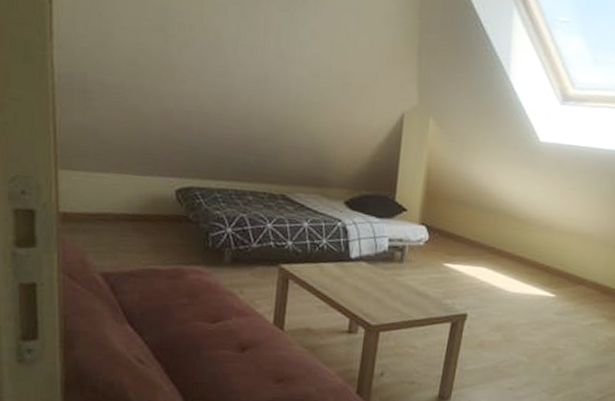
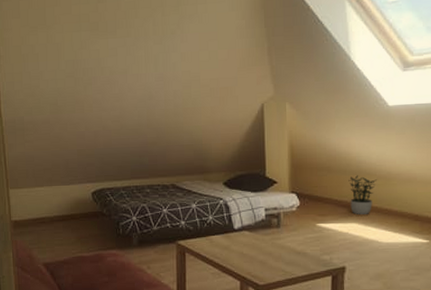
potted plant: none [482,214,514,260] -> present [348,175,377,216]

